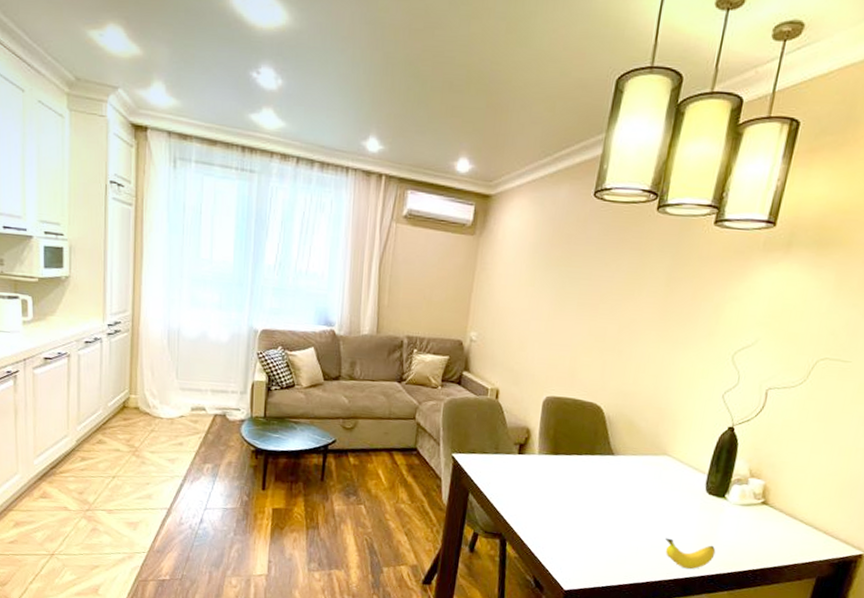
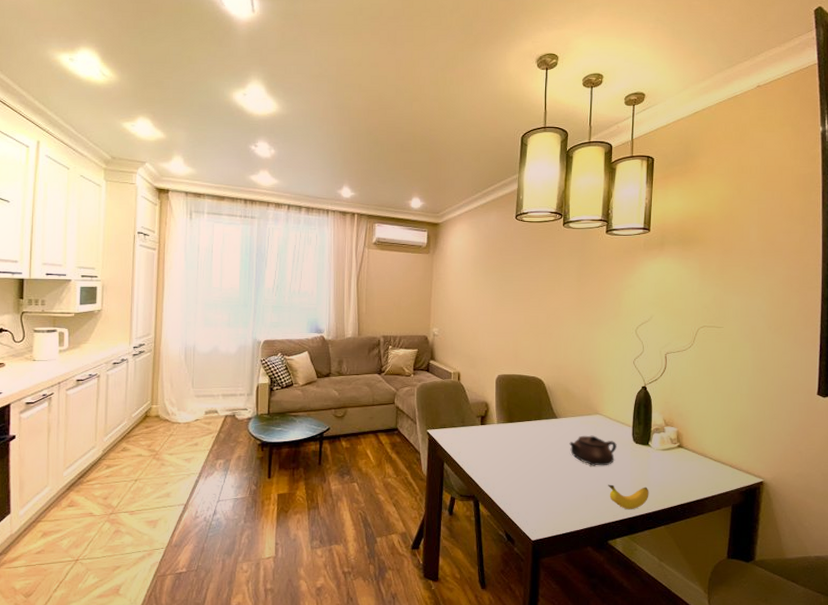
teapot: none [624,478,685,517] -> present [569,435,617,466]

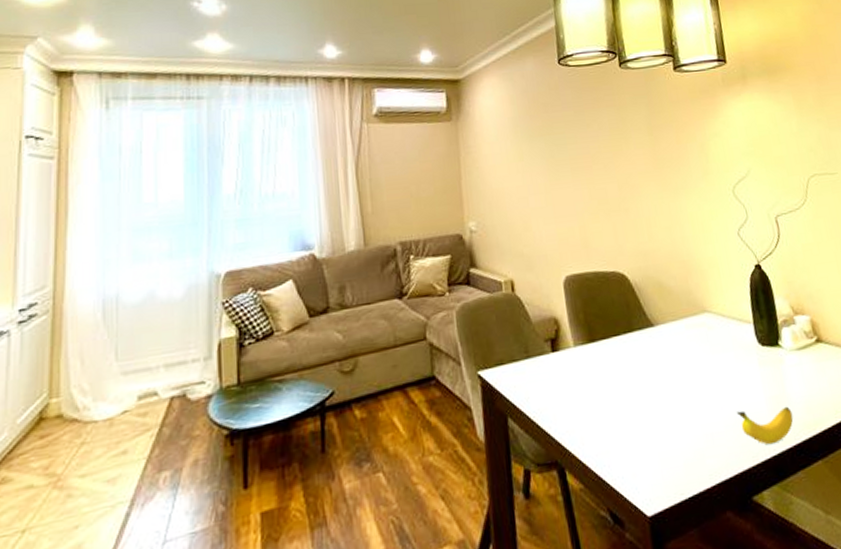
teapot: present [569,435,617,466] -> none [675,343,739,388]

